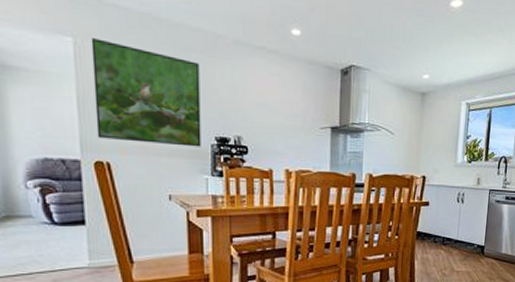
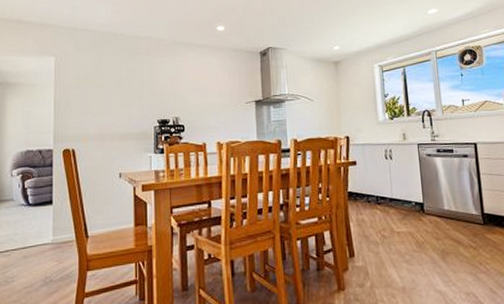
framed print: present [91,38,201,147] -> none [66,55,146,131]

